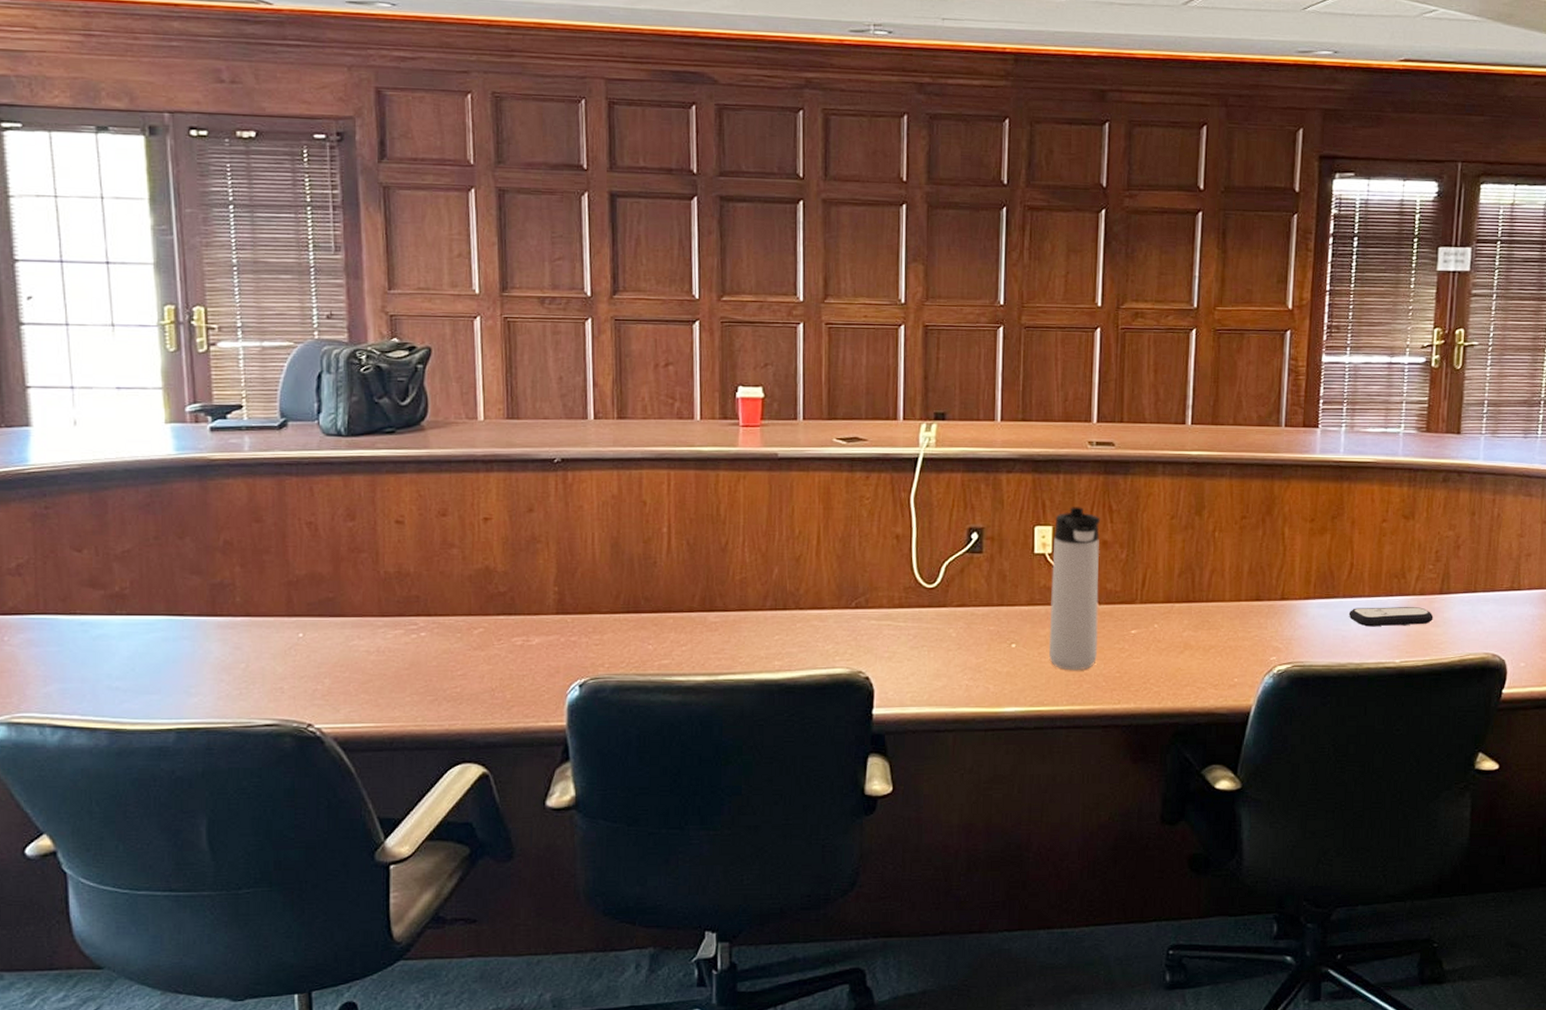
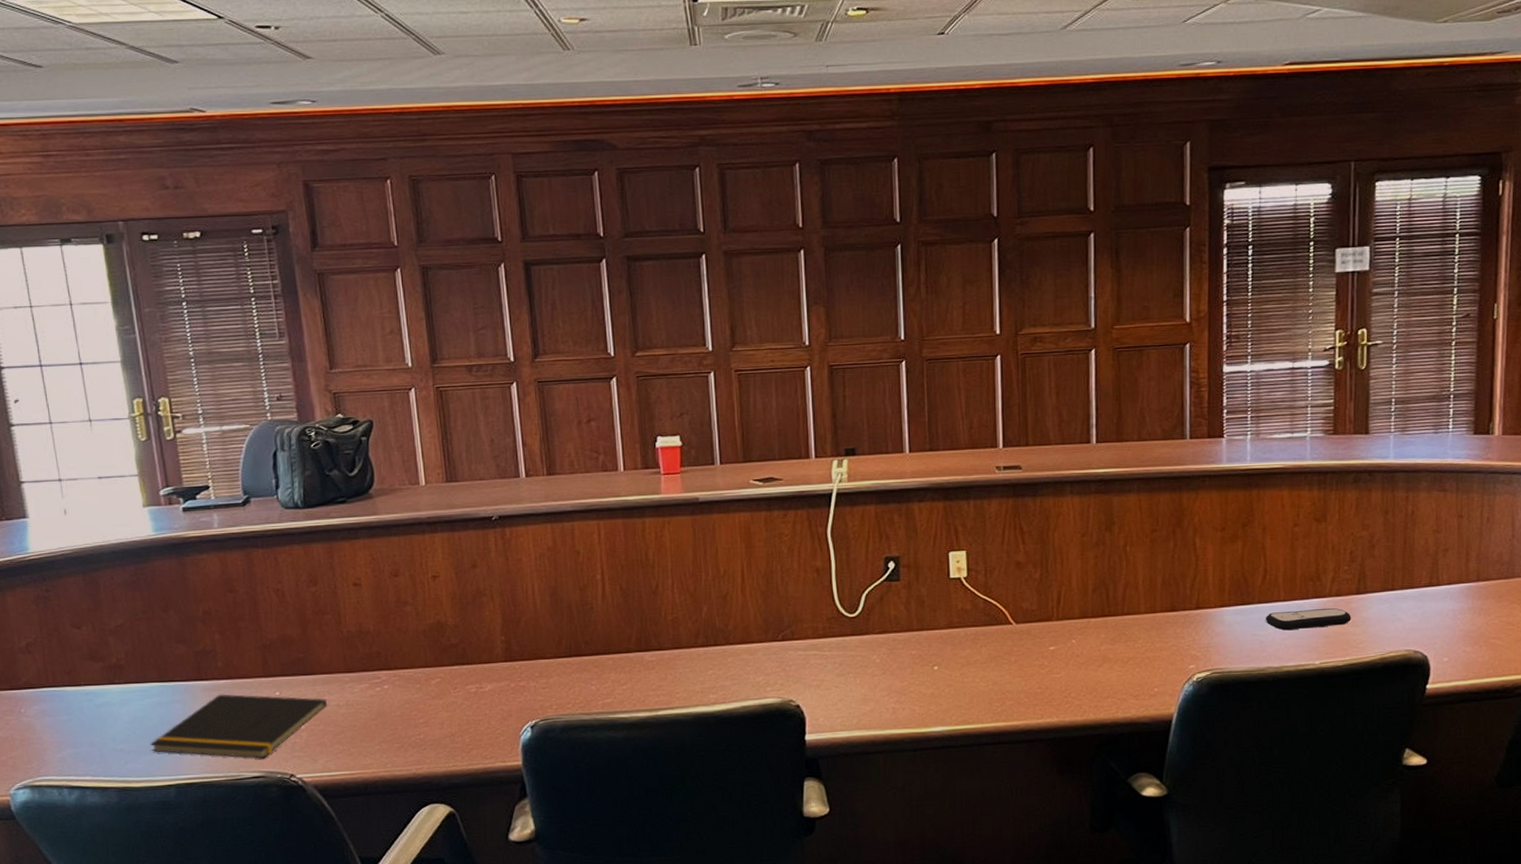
notepad: none [150,632,356,705] -> present [149,694,328,759]
thermos bottle: present [1049,507,1100,671] -> none [968,530,1018,689]

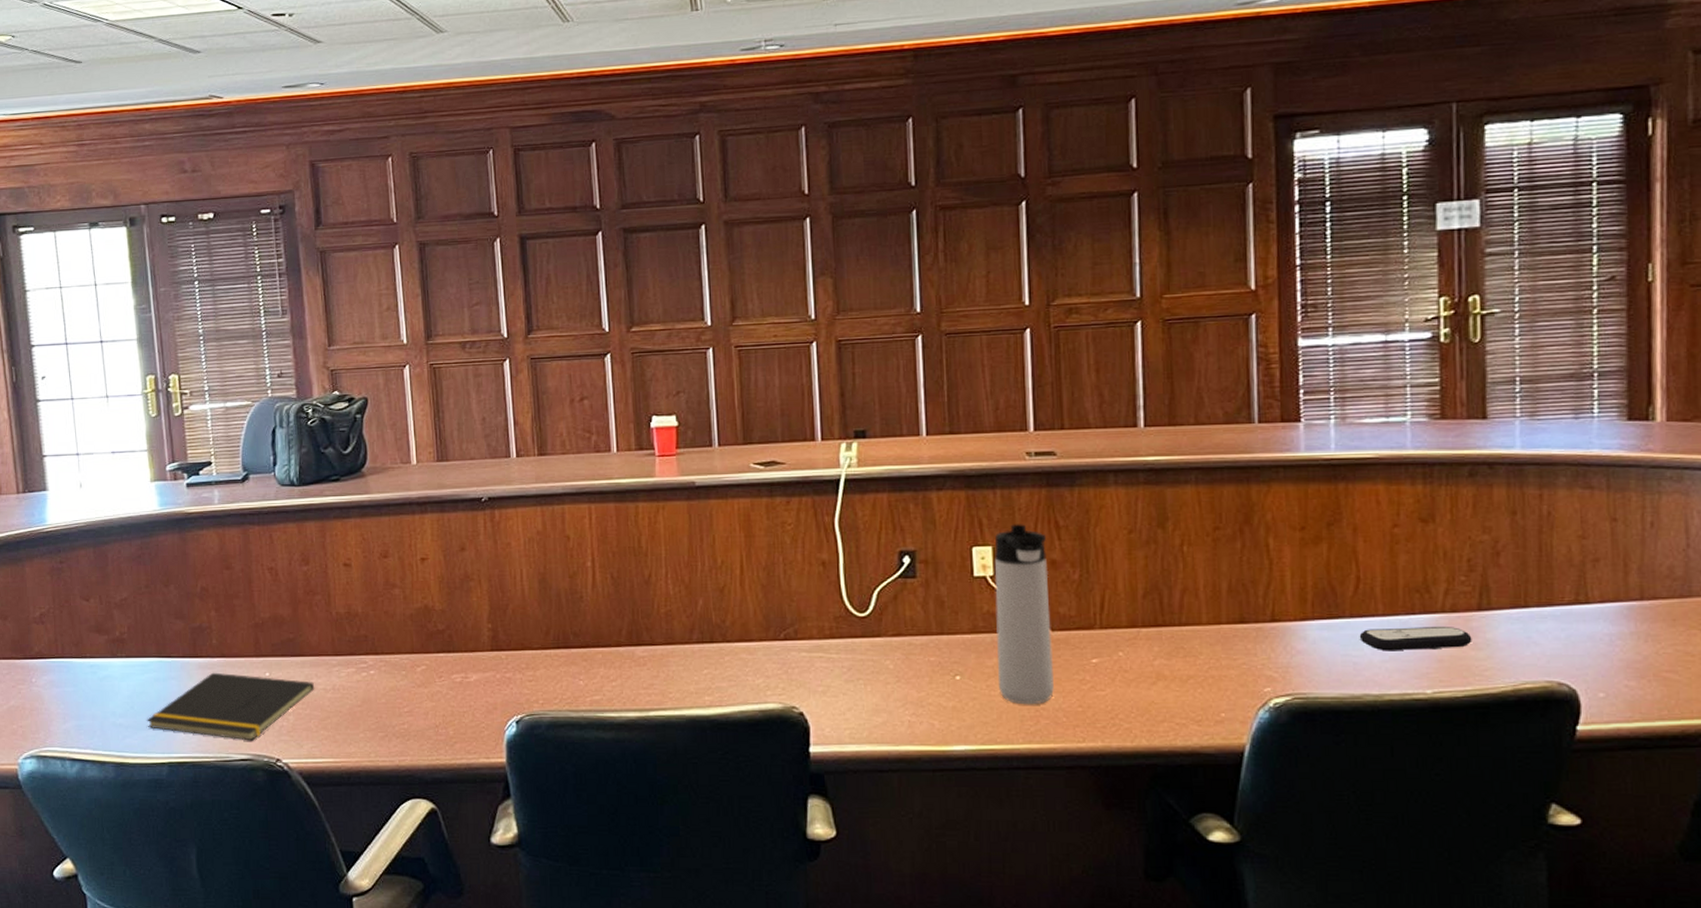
thermos bottle: none [968,530,1018,689] -> present [994,524,1054,705]

